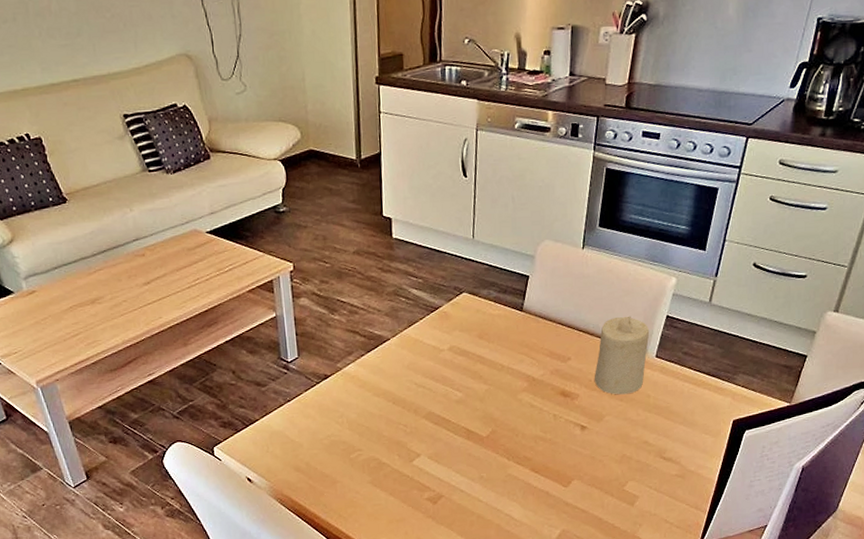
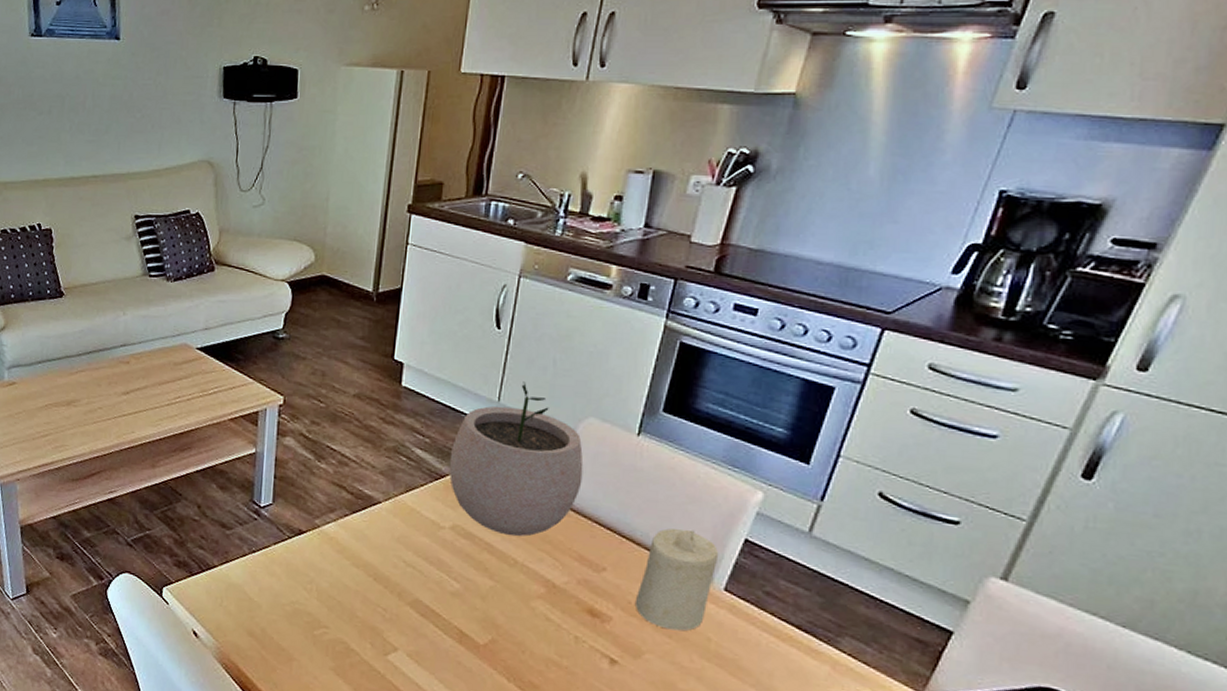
plant pot: none [440,219,546,347] -> present [449,381,584,537]

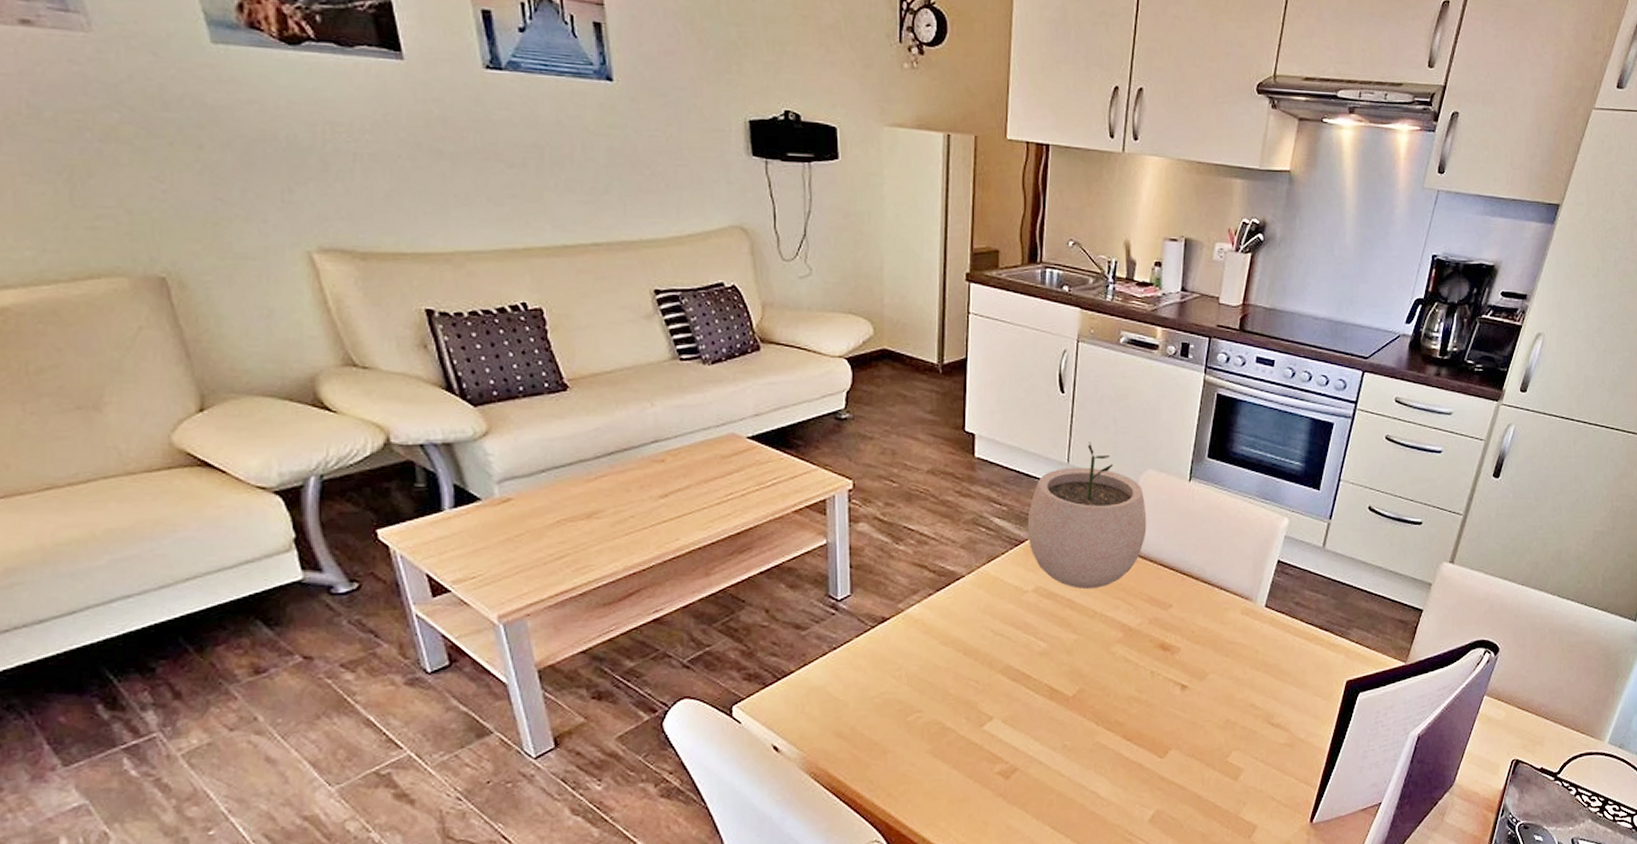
candle: present [636,528,719,631] -> none [1198,559,1259,650]

